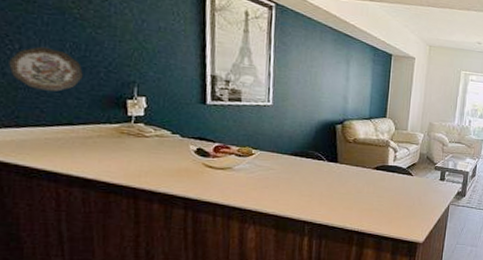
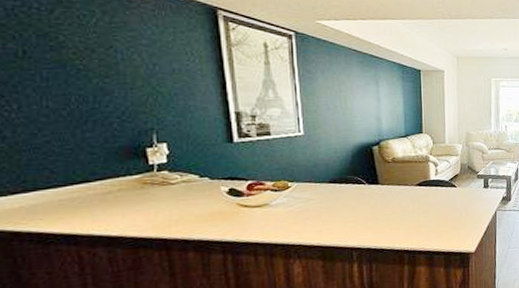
decorative plate: present [9,46,83,92] -> none [7,103,94,150]

